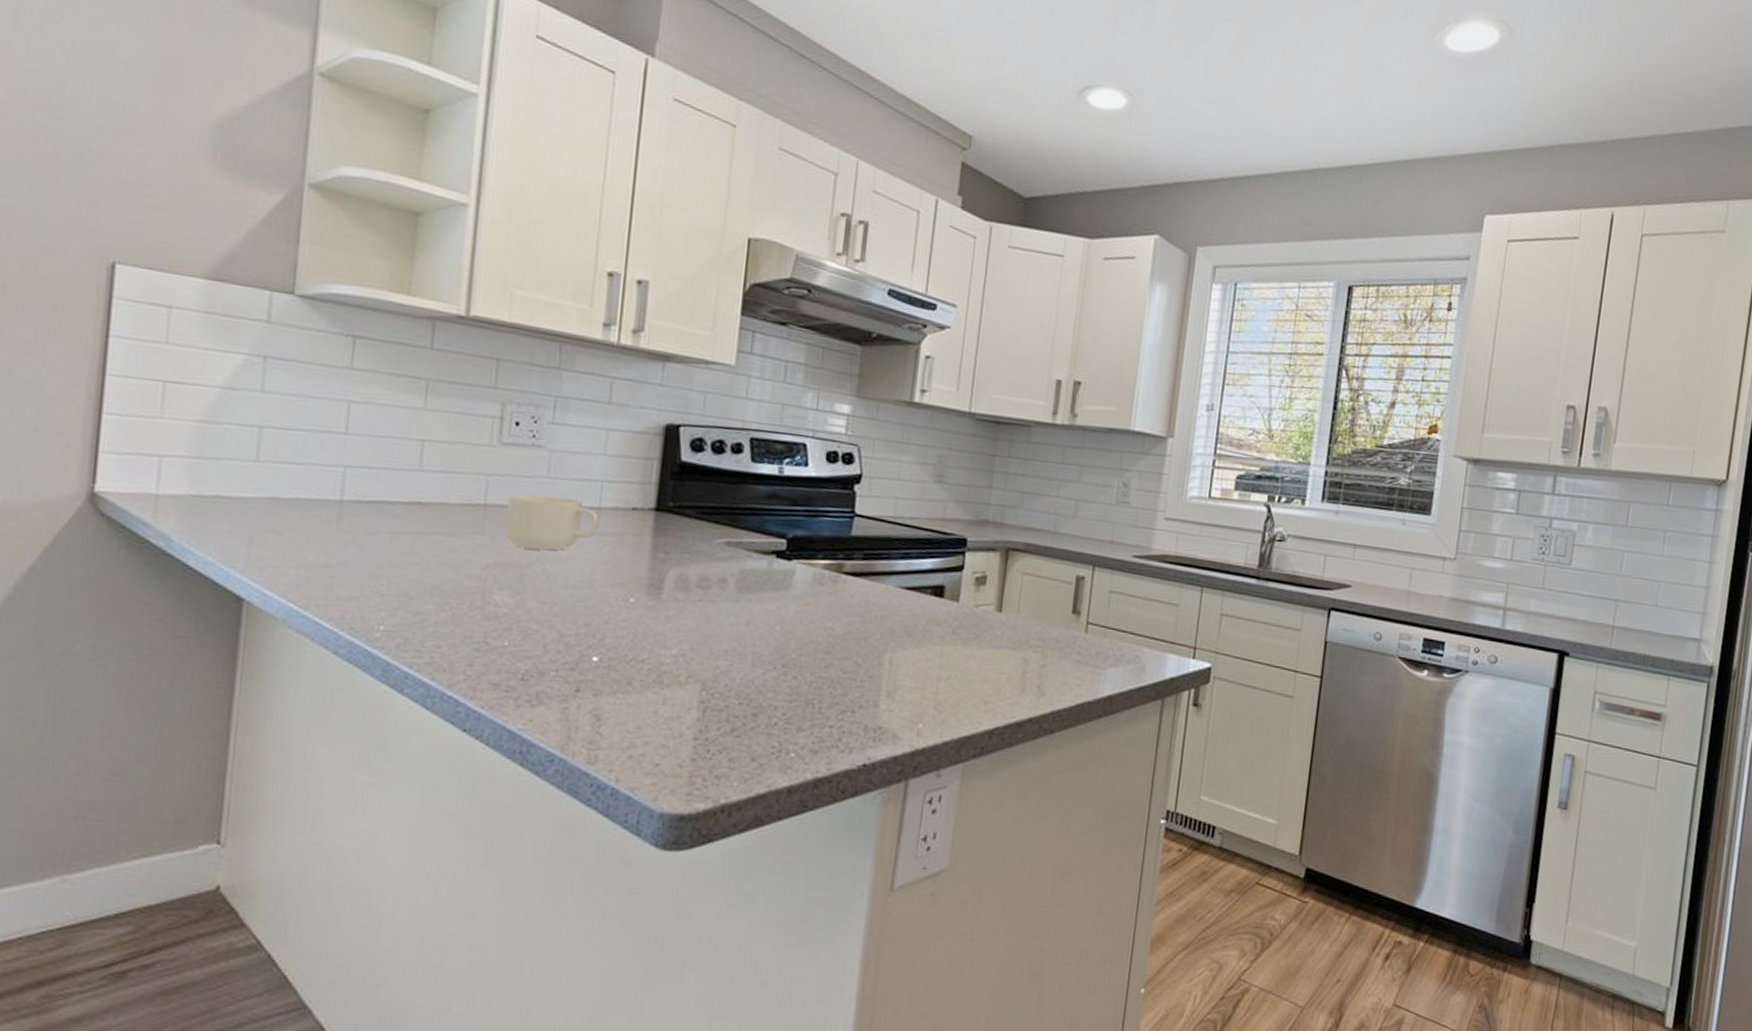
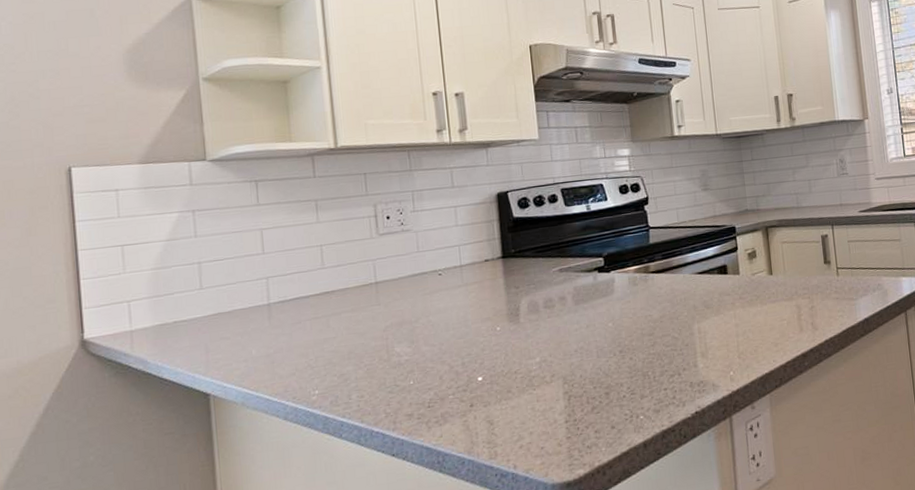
cup: present [504,494,599,551] -> none [392,263,462,309]

